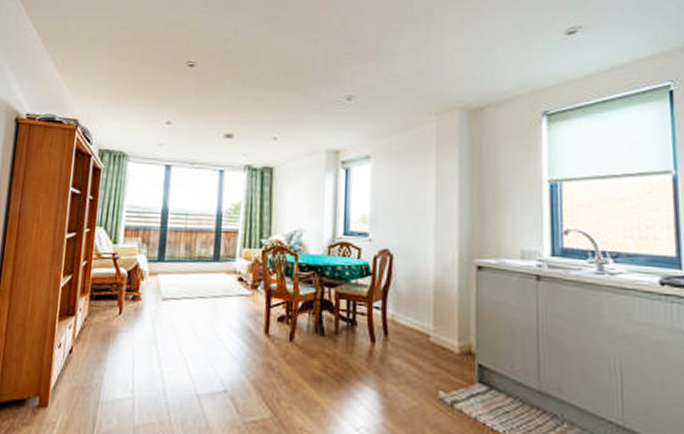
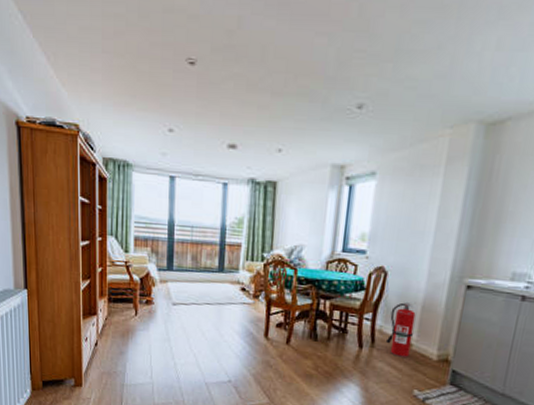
fire extinguisher: none [401,286,428,351] -> present [386,301,416,357]

